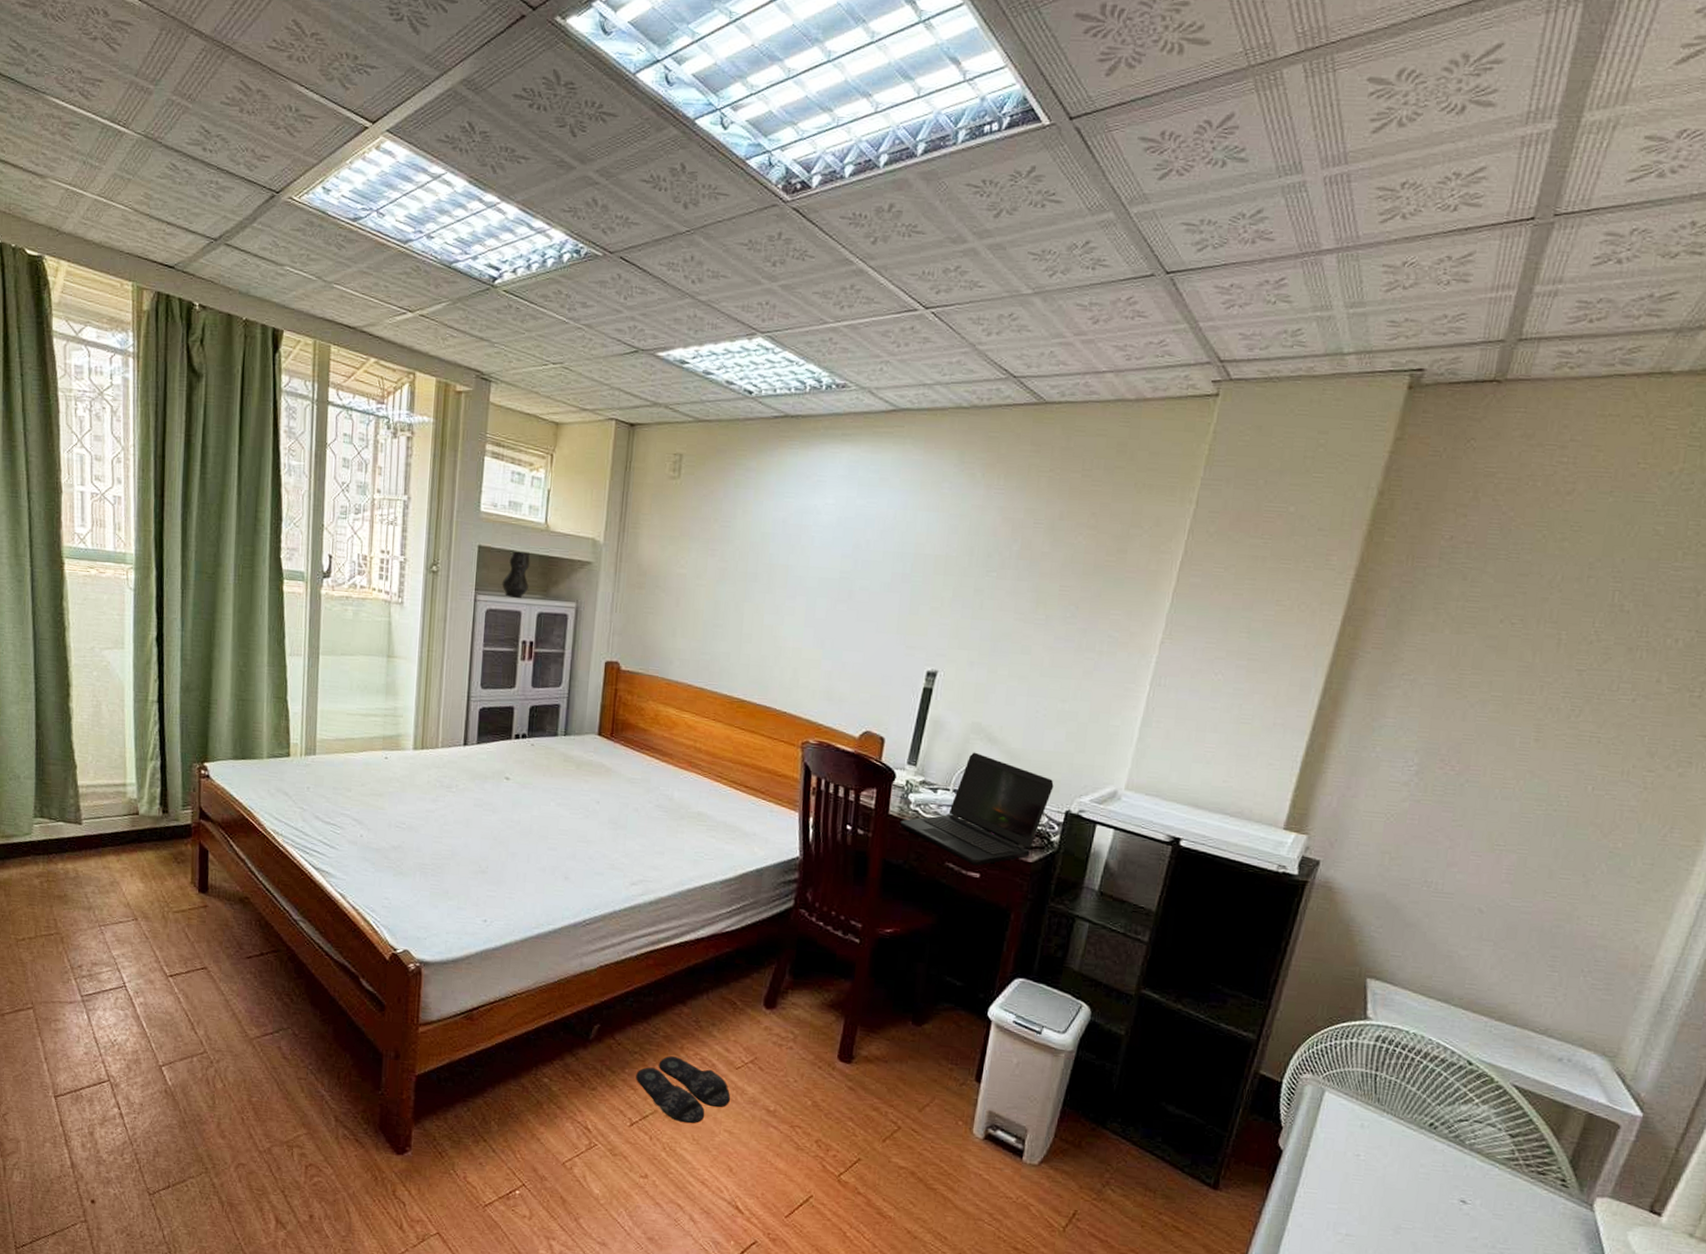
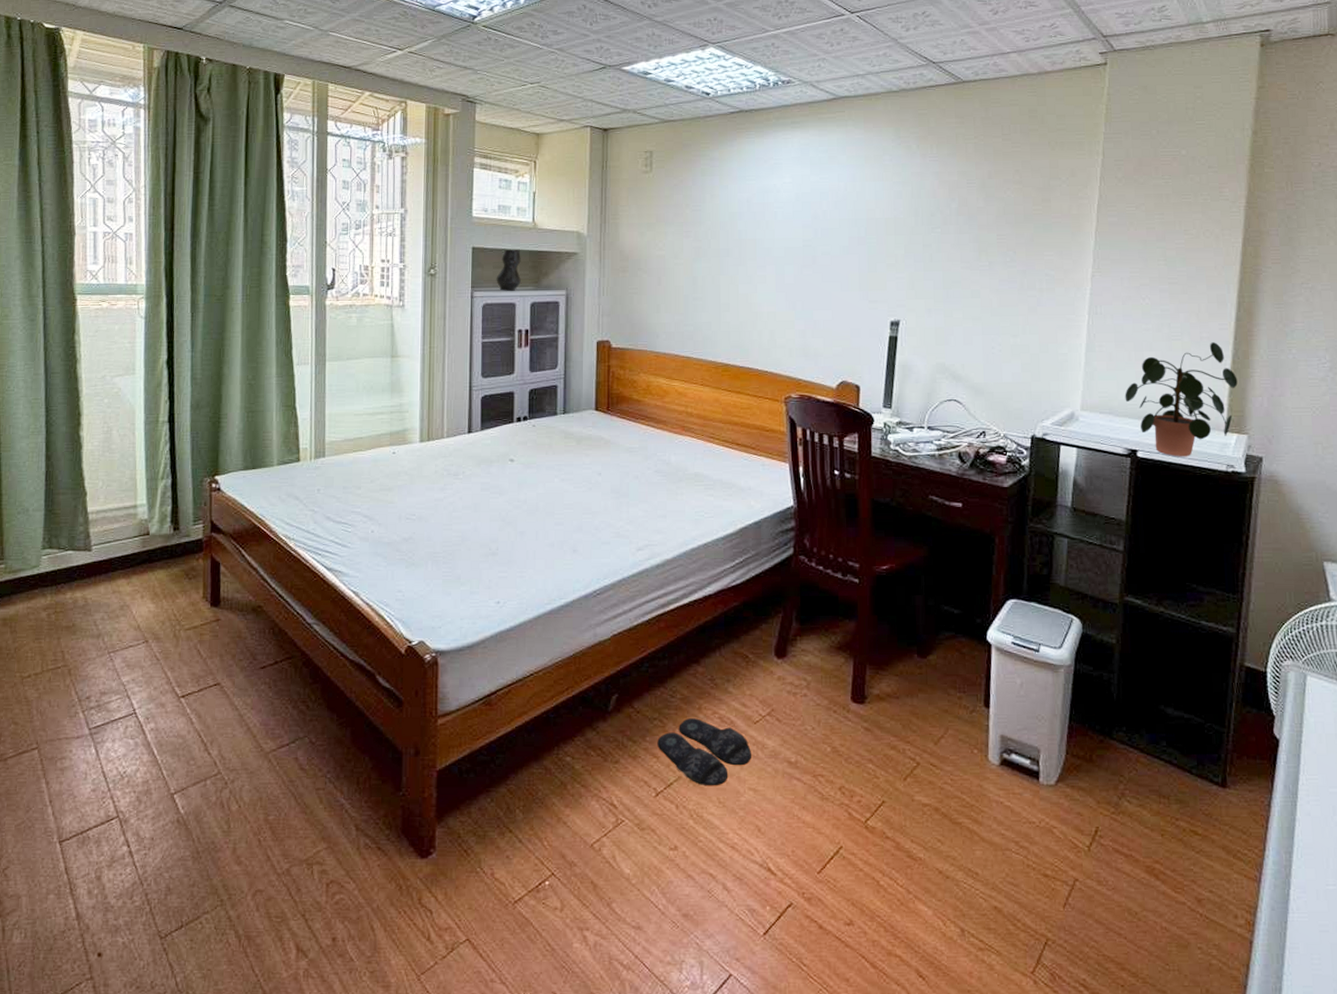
laptop computer: present [899,752,1054,866] -> none [882,390,1017,496]
potted plant: none [1176,730,1308,852] -> present [1124,342,1238,457]

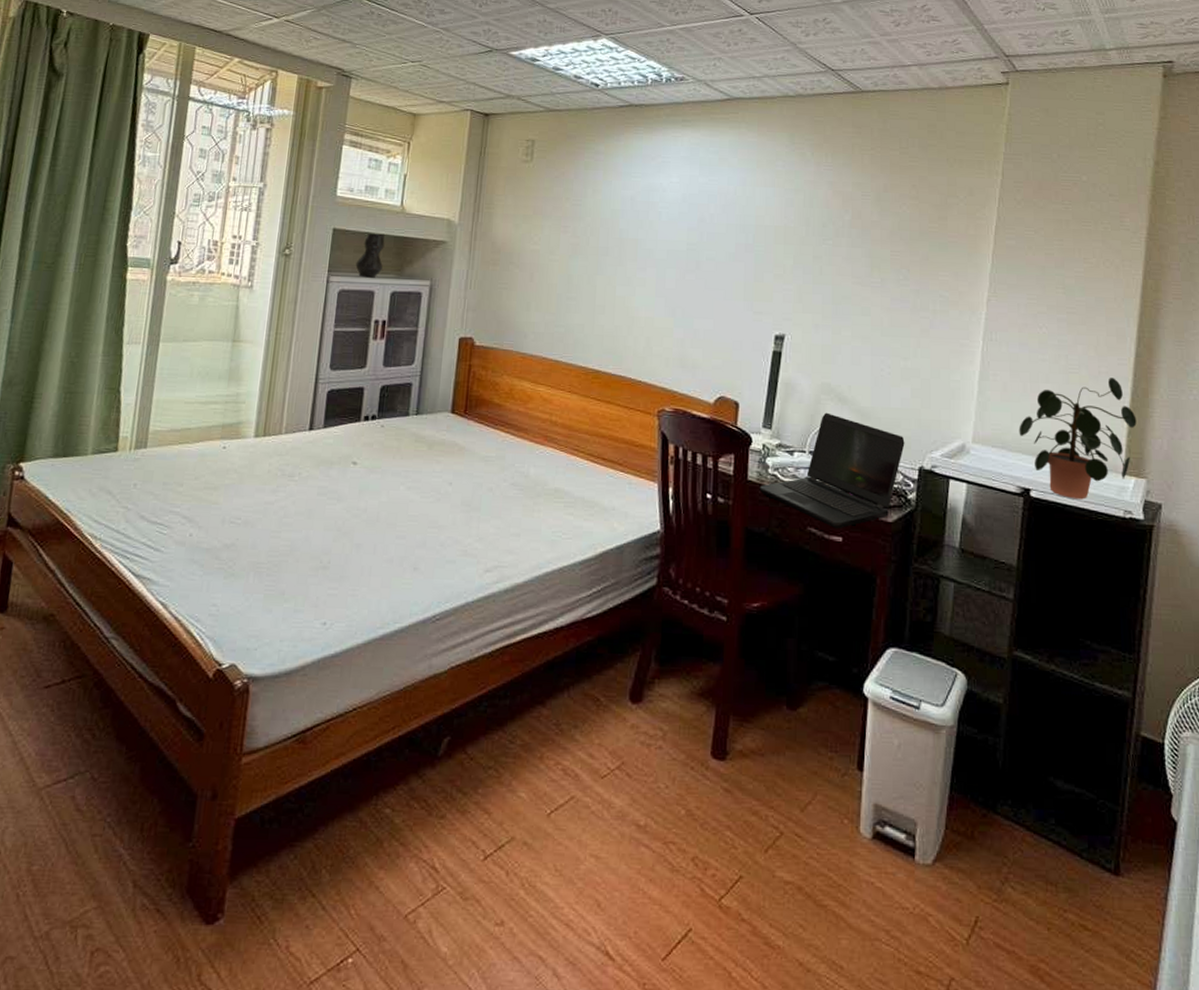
slippers: present [657,718,751,785] -> none [490,769,596,849]
laptop computer: none [882,390,1017,496] -> present [759,412,905,529]

